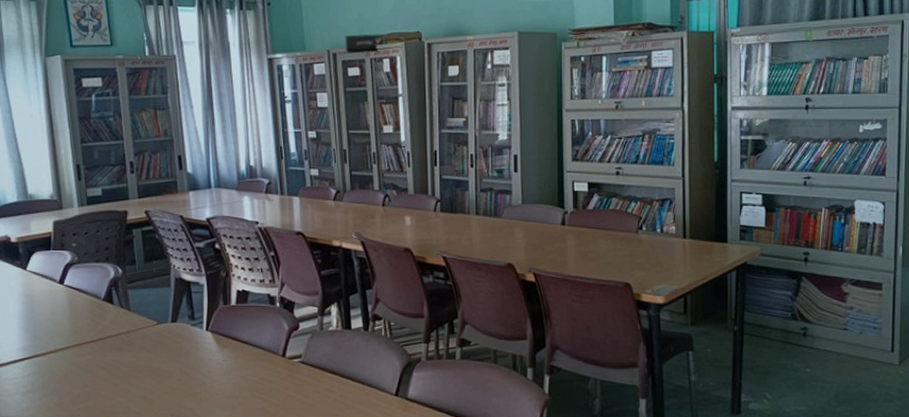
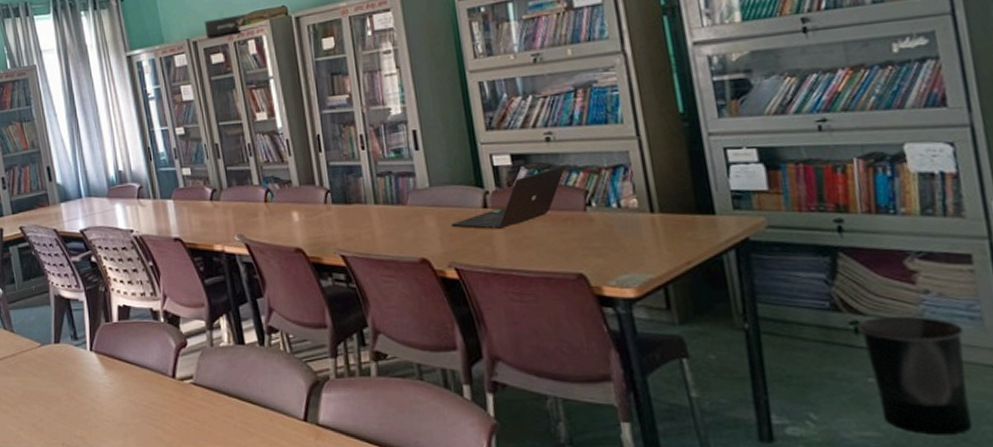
laptop: none [535,195,628,244] -> present [451,165,566,230]
waste bin: none [806,324,869,410] -> present [857,315,973,436]

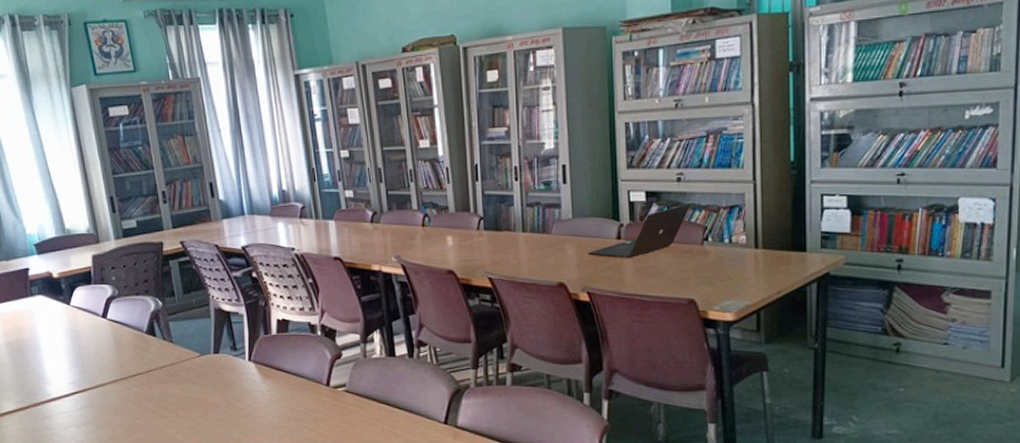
box: present [204,14,247,40] -> none [374,40,417,64]
waste bin: present [857,315,973,436] -> none [899,339,975,433]

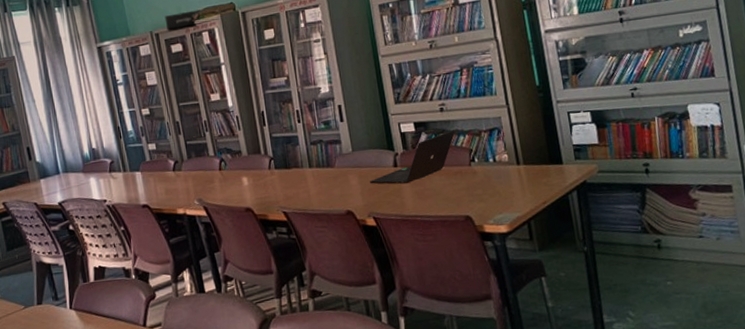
box: none [374,40,417,64] -> present [164,9,201,32]

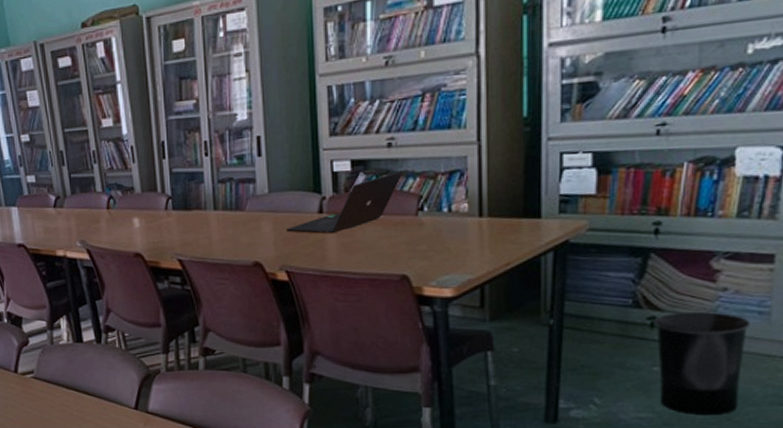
box: present [164,9,201,32] -> none [52,14,97,42]
waste bin: none [659,233,735,320] -> present [653,311,751,416]

